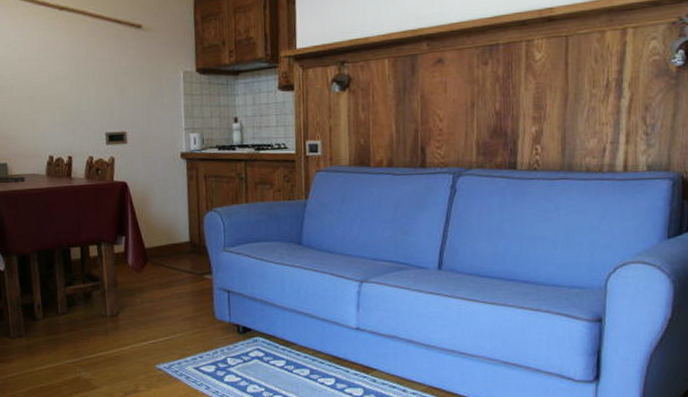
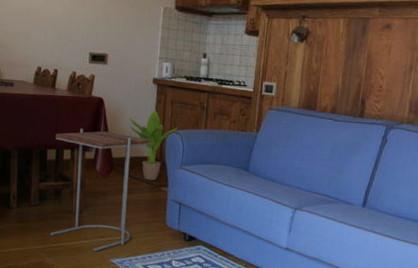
side table: none [77,216,186,359] -> present [51,128,150,252]
potted plant: none [159,189,215,270] -> present [130,110,178,181]

